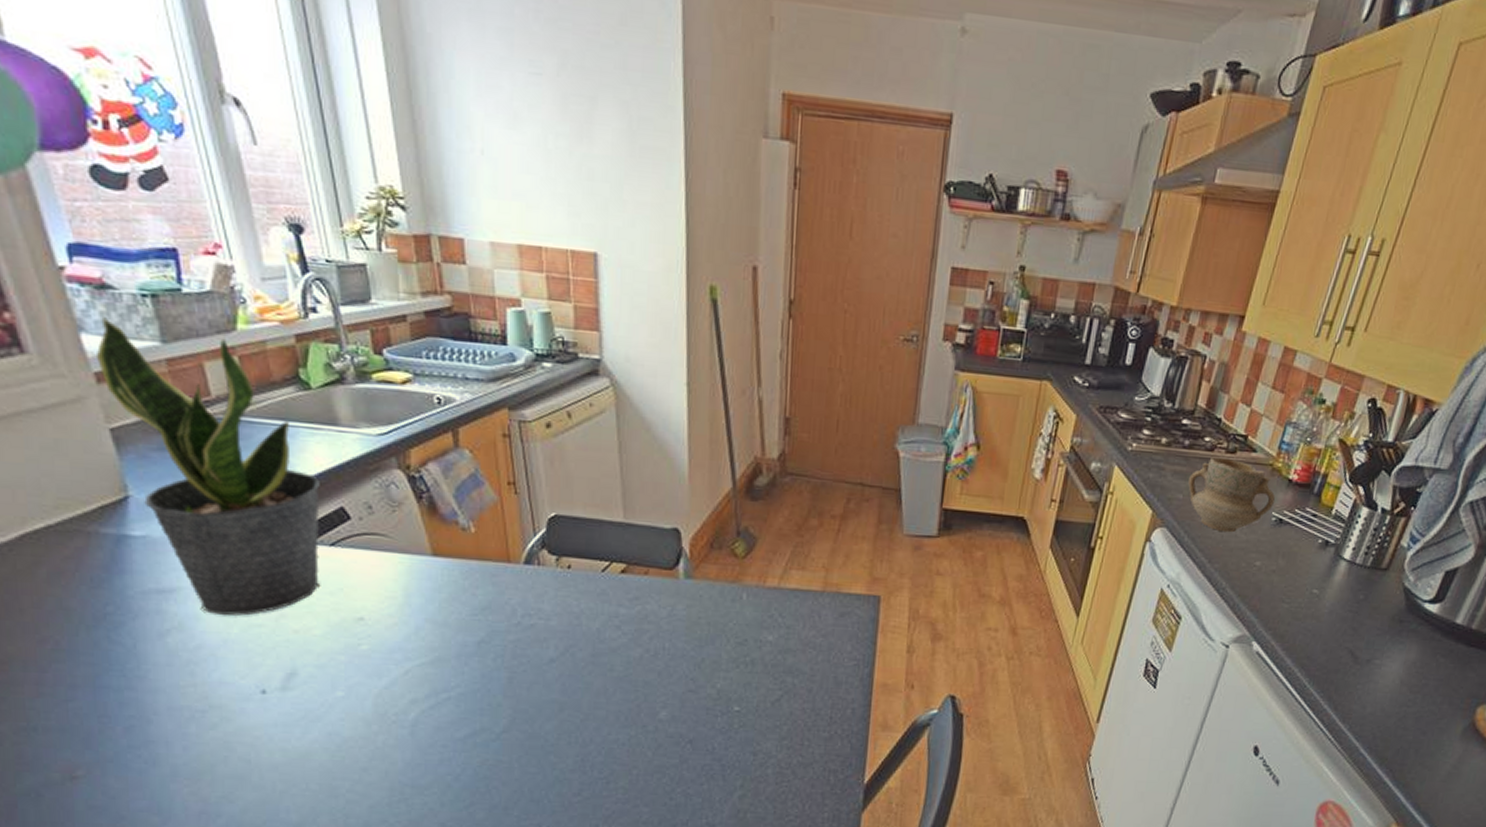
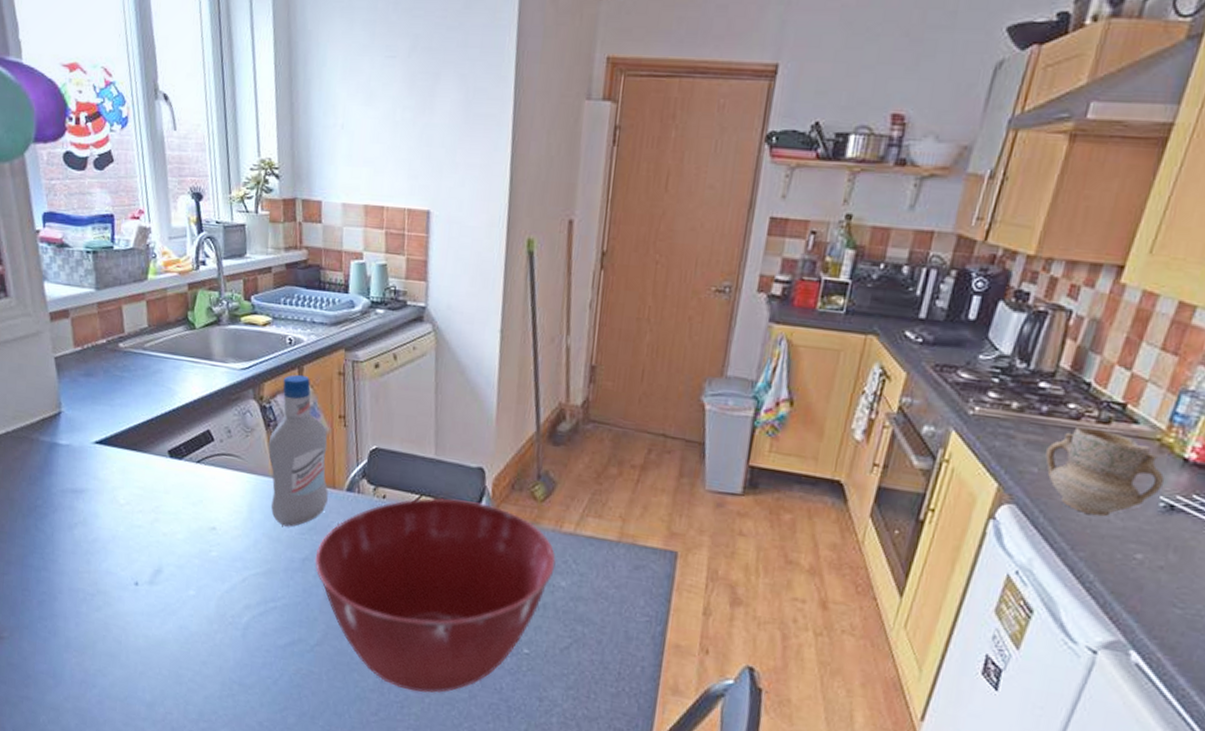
potted plant: present [95,317,322,616] -> none [52,269,195,517]
bottle: none [422,438,502,609] -> present [268,374,328,527]
mixing bowl: none [493,563,761,765] -> present [315,498,556,693]

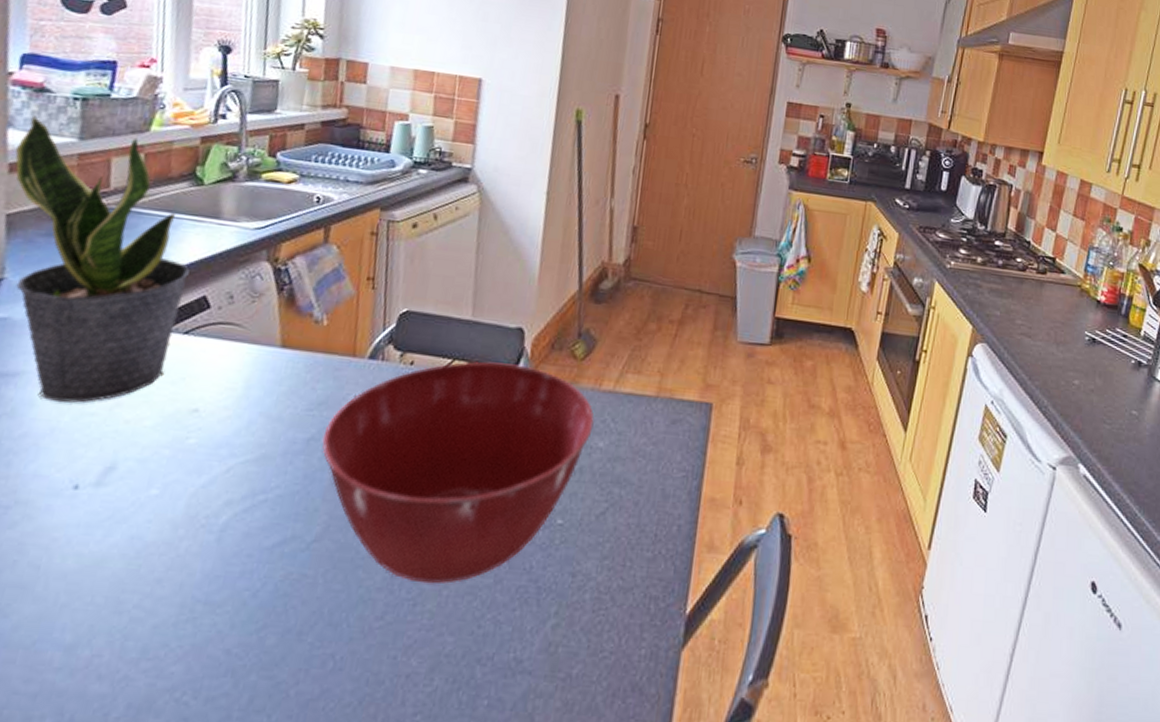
potted plant: none [52,269,195,517] -> present [15,116,190,403]
bottle: present [268,374,328,527] -> none [273,234,352,403]
mug: present [1045,426,1165,517] -> none [1004,277,1087,351]

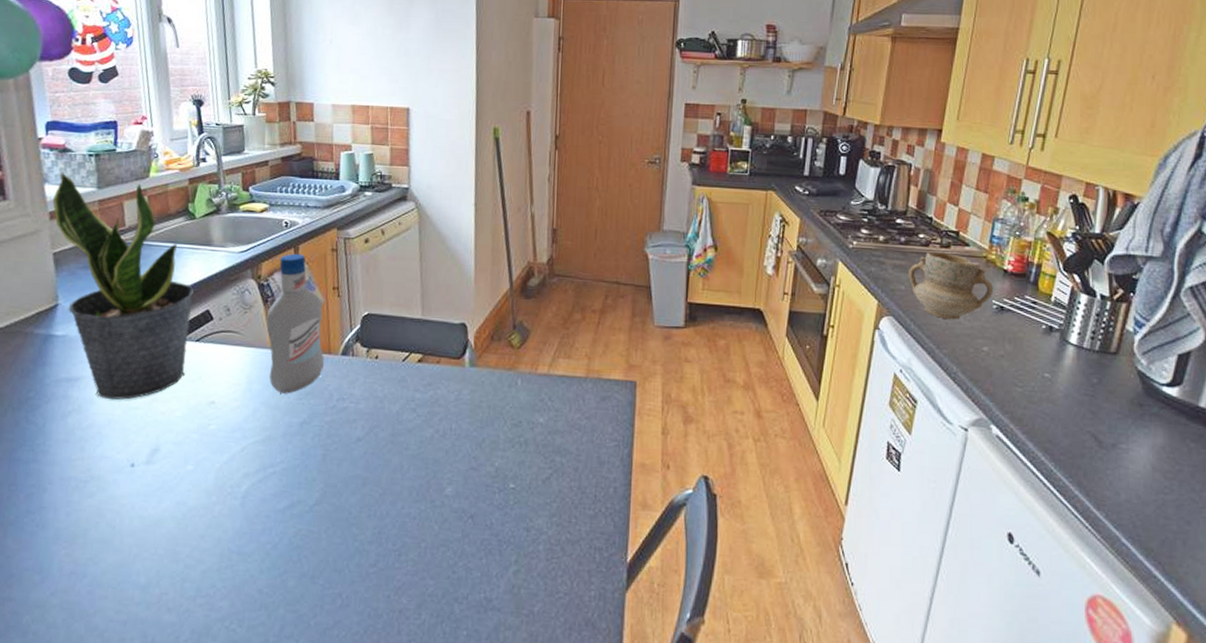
bottle: none [273,234,352,403] -> present [266,253,324,394]
mixing bowl: present [322,362,595,584] -> none [312,353,534,538]
mug: none [1004,277,1087,351] -> present [909,251,994,320]

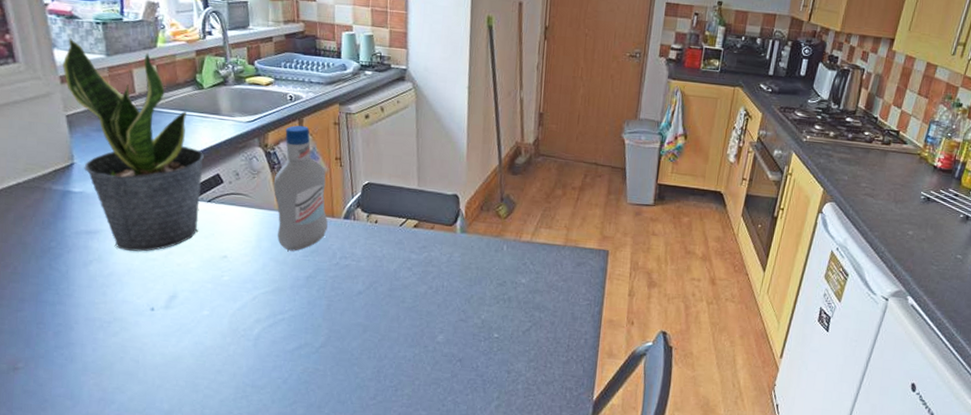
mug: present [909,251,994,320] -> none [852,147,924,208]

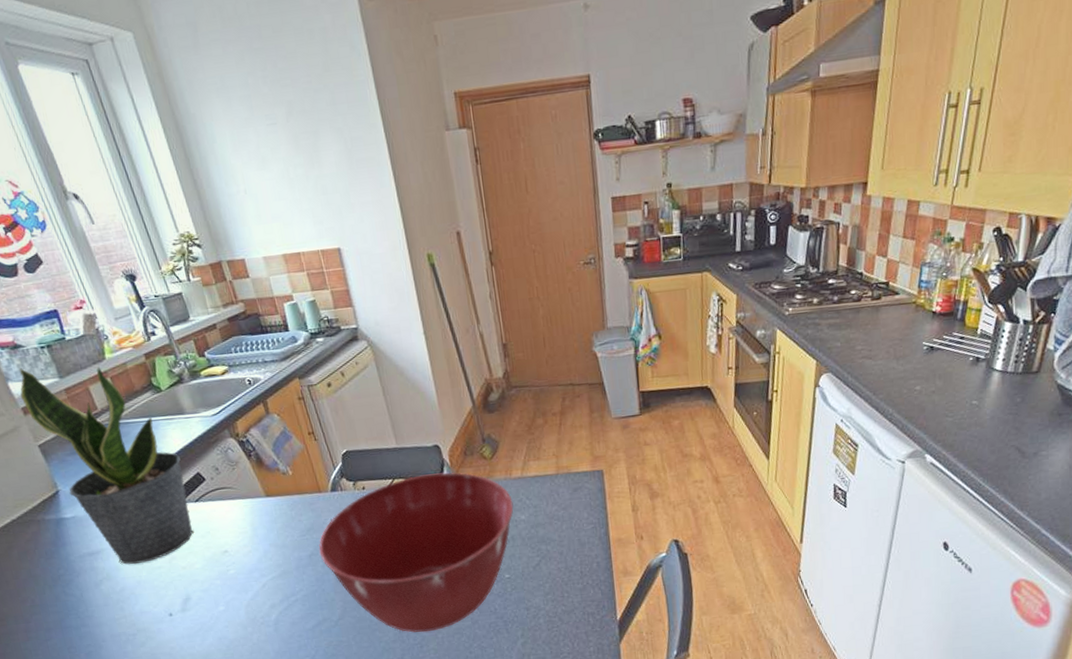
bottle: present [273,125,328,251] -> none [252,407,318,534]
mixing bowl: none [317,220,517,377] -> present [319,472,514,633]

